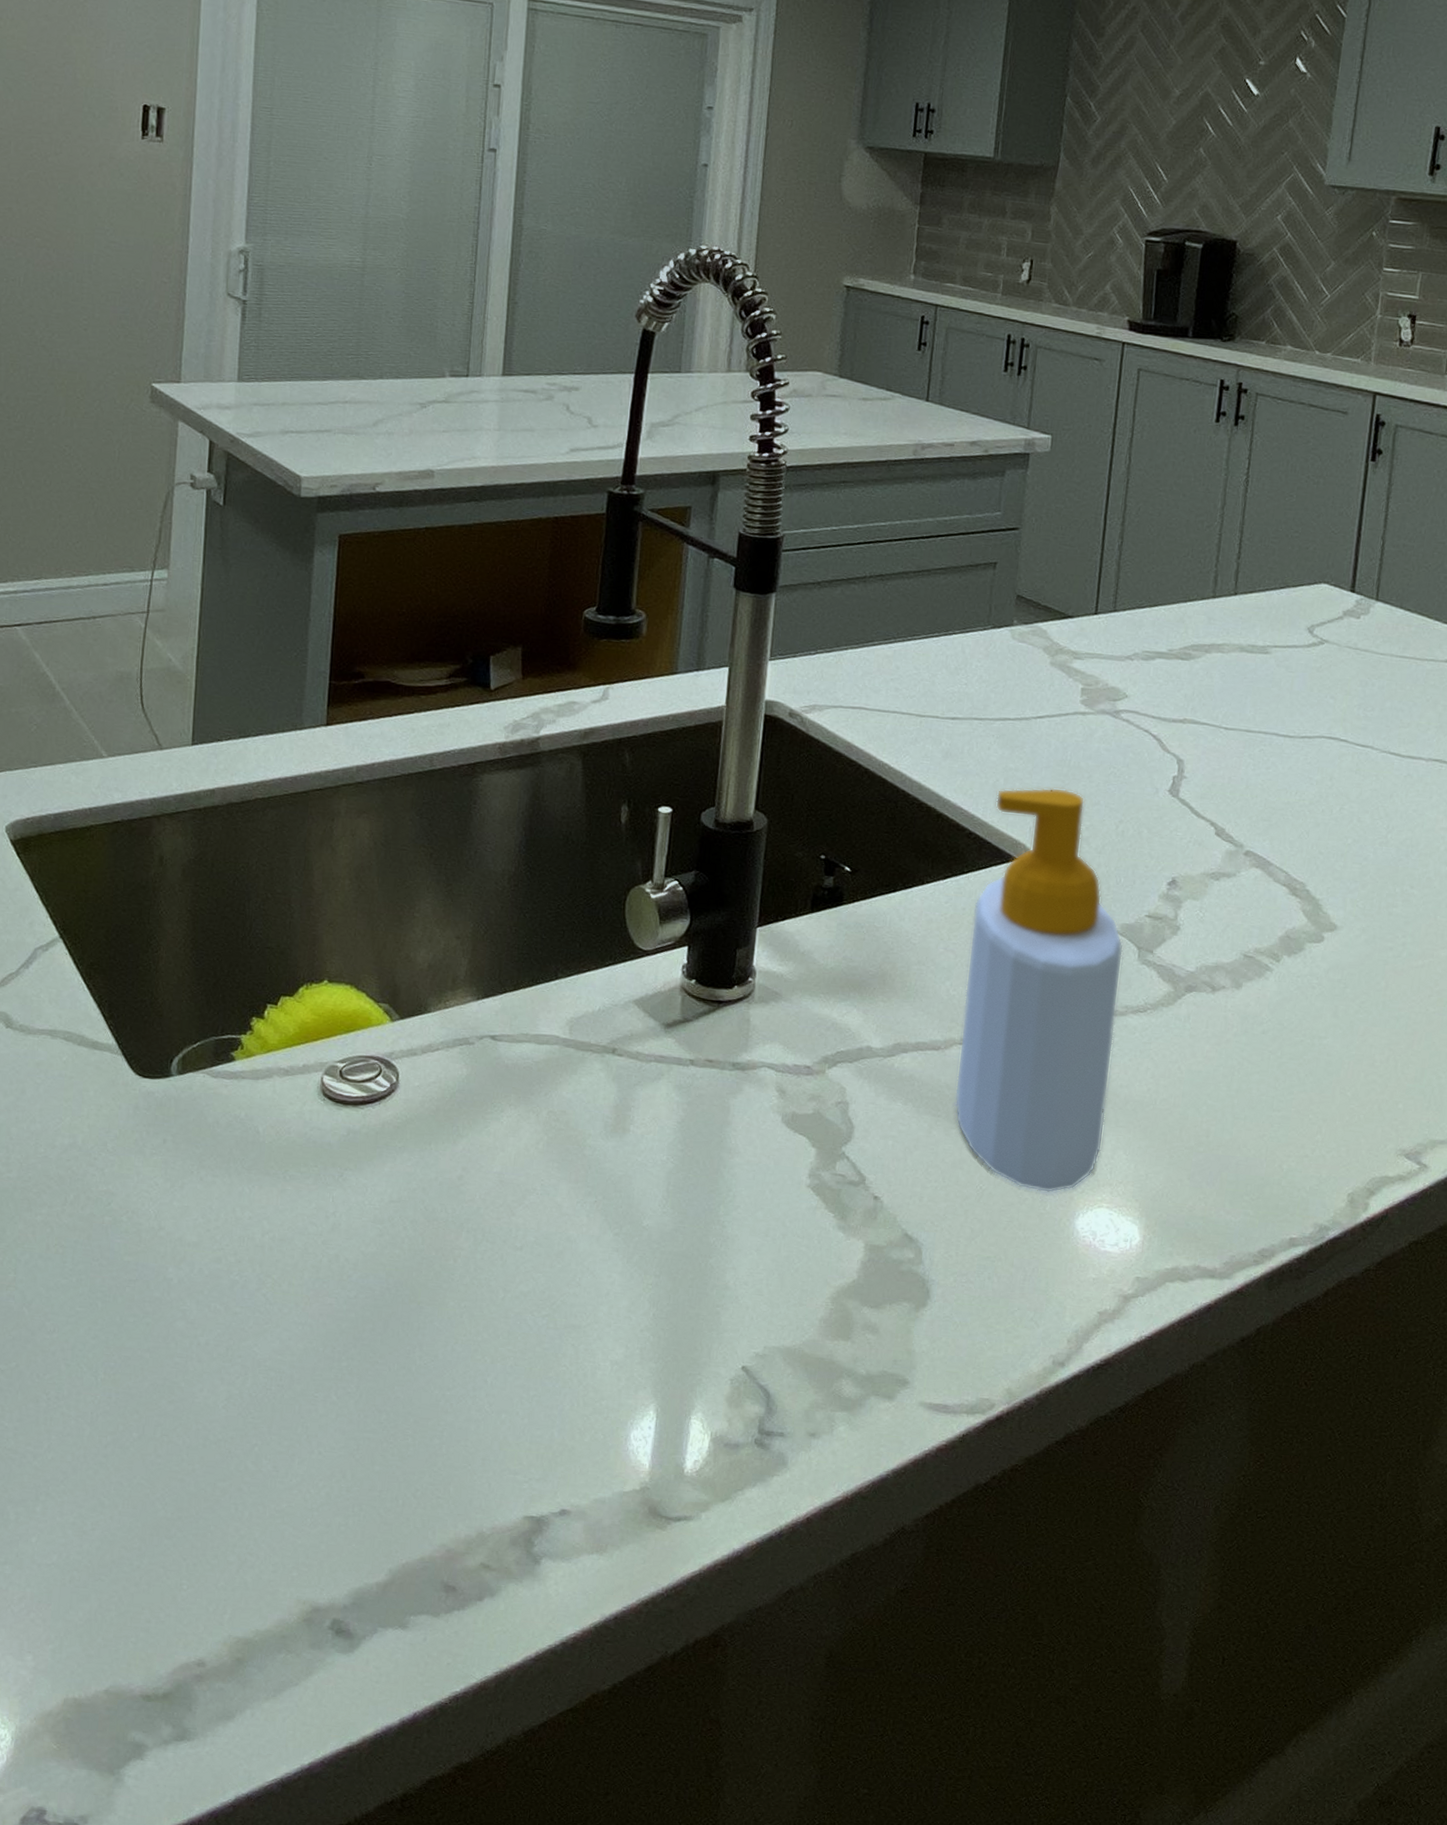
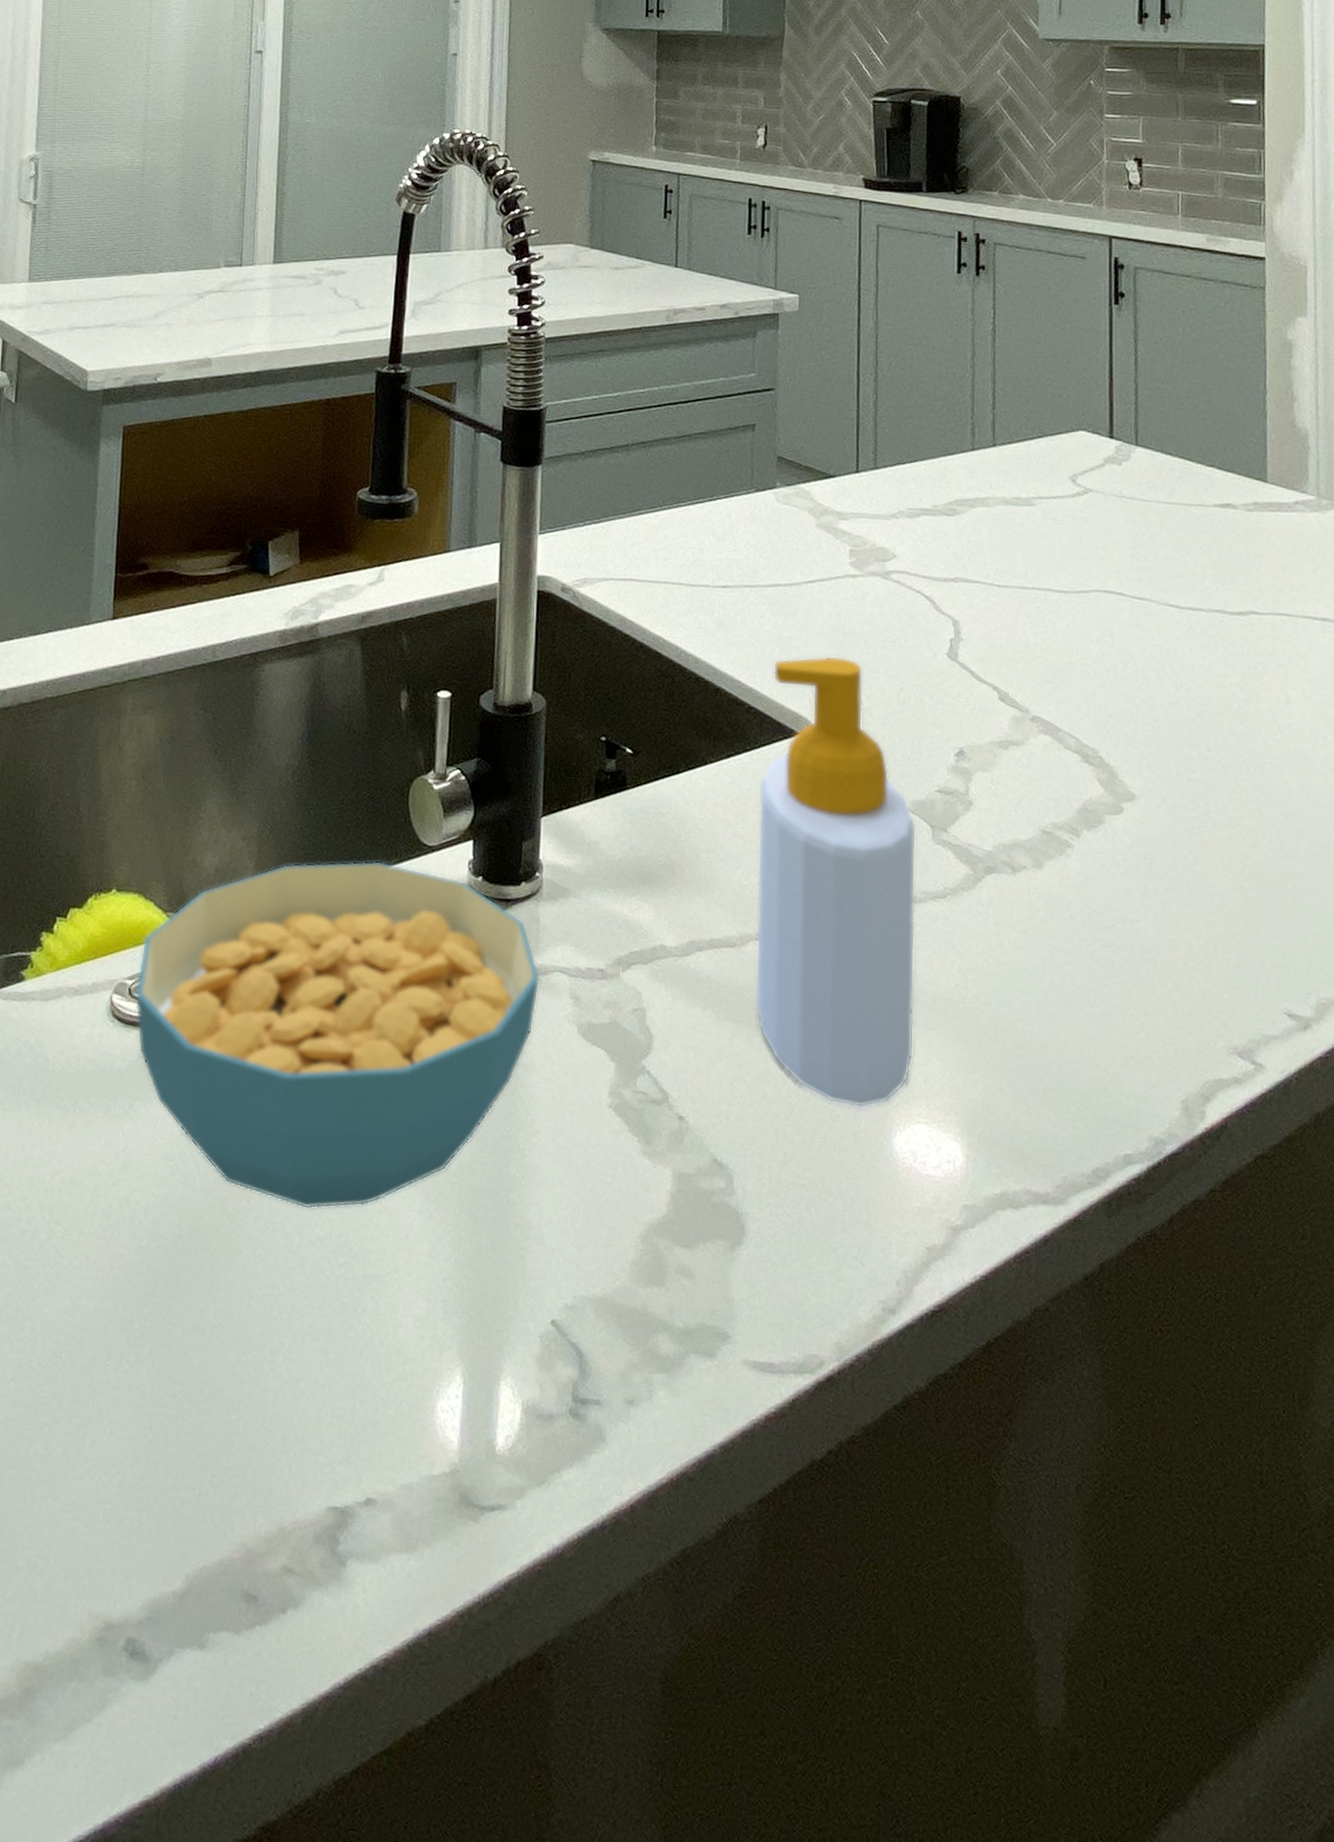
cereal bowl: none [345,962,748,1269] -> present [134,860,541,1209]

